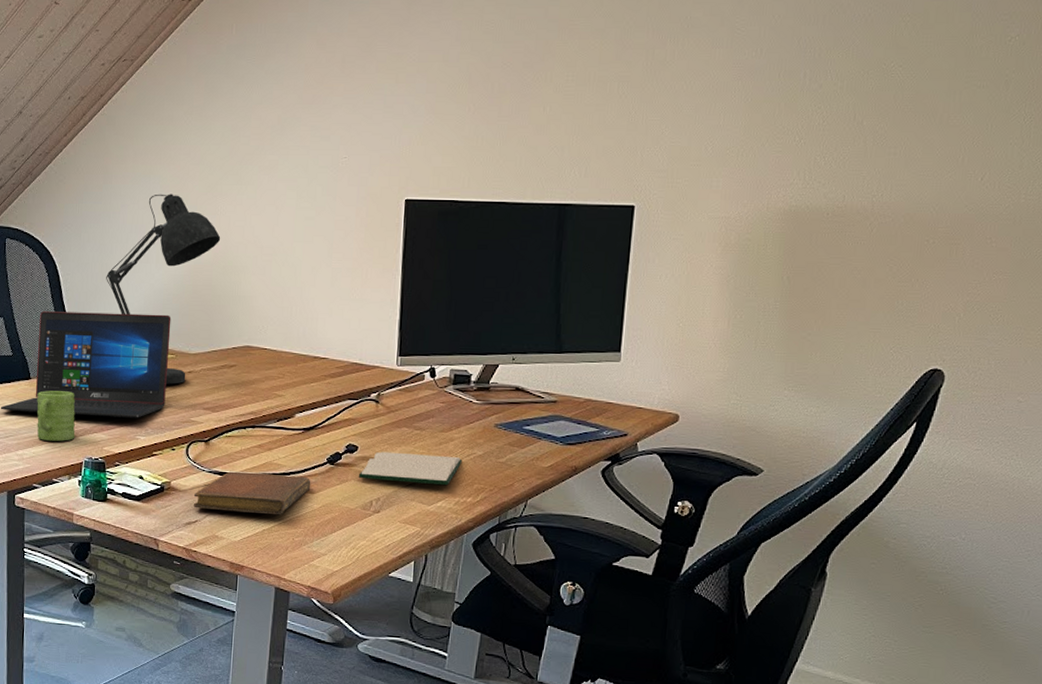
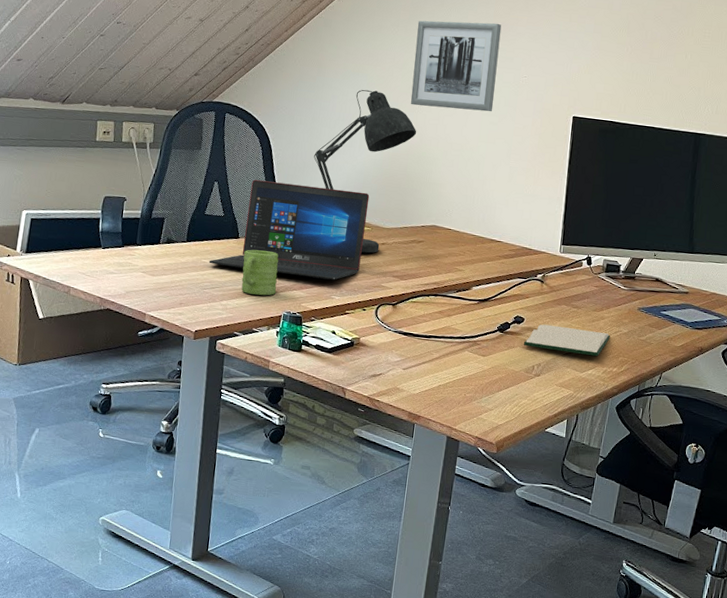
notebook: present [193,471,311,515] -> none [379,332,483,373]
wall art: none [211,96,314,207] -> present [410,20,502,112]

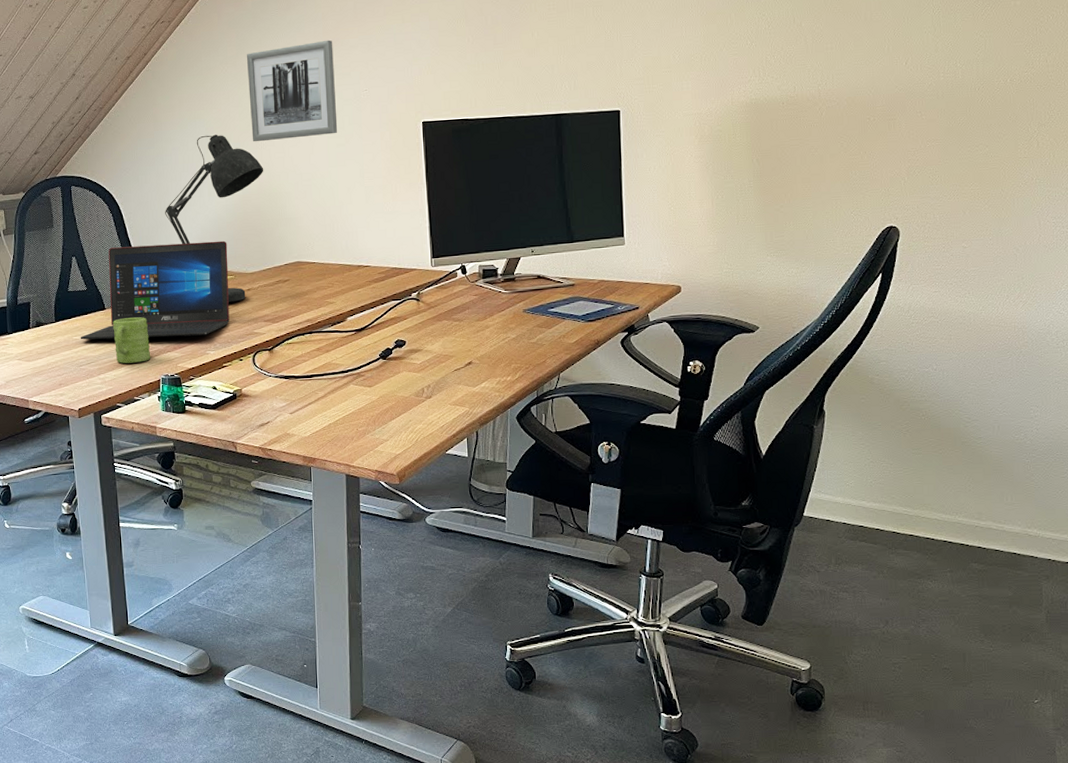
hardback book: present [523,324,611,357] -> none [408,341,499,370]

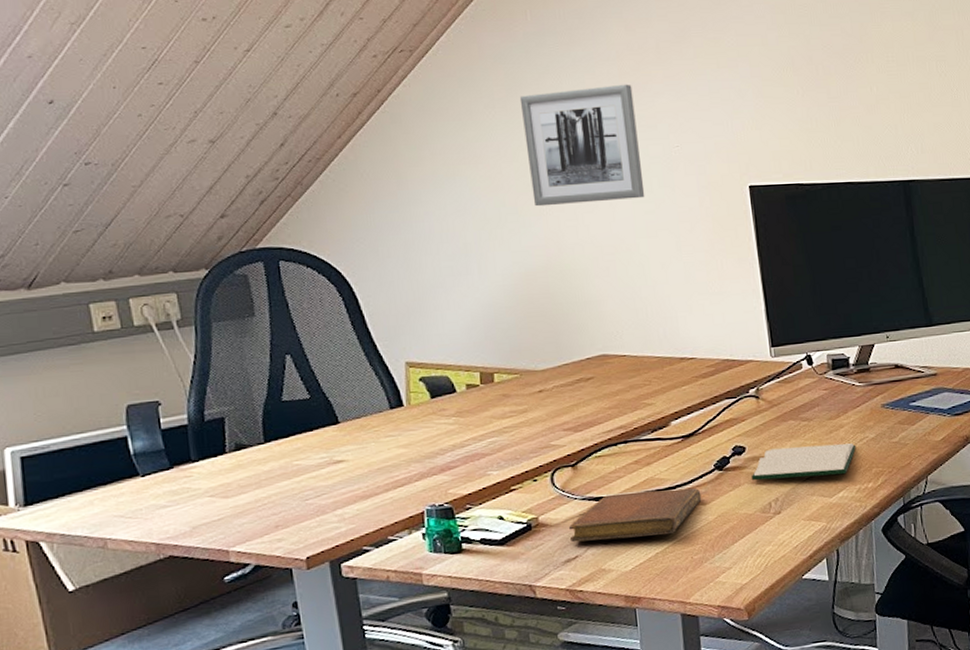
laptop: present [80,240,230,340] -> none [303,330,517,465]
mug: present [113,317,151,364] -> none [351,431,410,494]
desk lamp: present [165,134,264,302] -> none [418,196,552,408]
notebook: none [263,372,368,411] -> present [568,488,702,543]
hardback book: none [408,341,499,370] -> present [751,443,856,481]

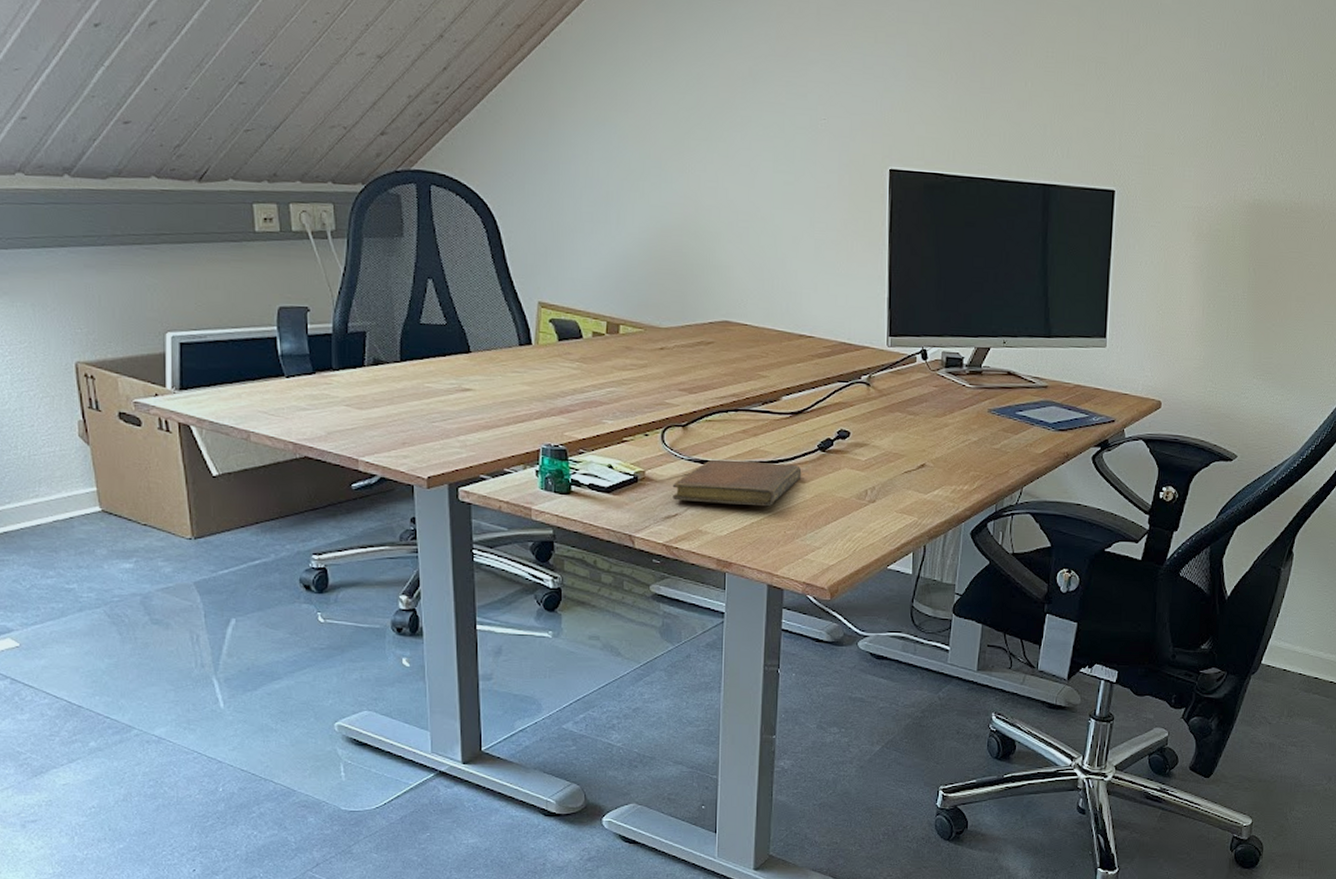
wall art: present [519,84,645,207] -> none [676,47,788,168]
hardback book: present [751,443,856,481] -> none [851,437,958,473]

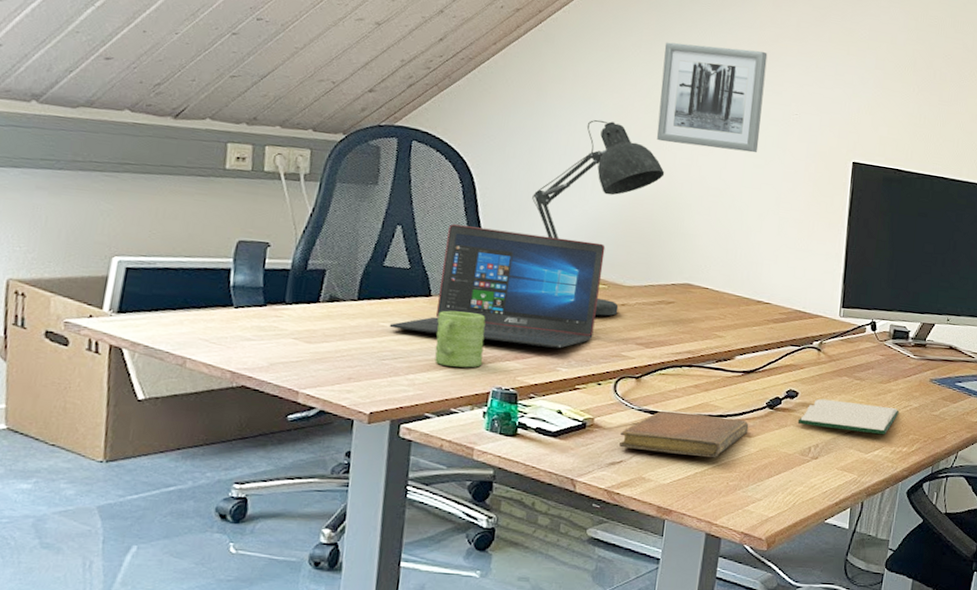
laptop: none [434,273,638,400] -> present [389,224,606,348]
mug: none [480,366,529,426] -> present [434,310,486,368]
desk lamp: none [558,144,691,362] -> present [532,119,665,316]
wall art: none [676,47,788,168] -> present [656,42,768,153]
hardback book: none [851,437,958,473] -> present [797,398,900,435]

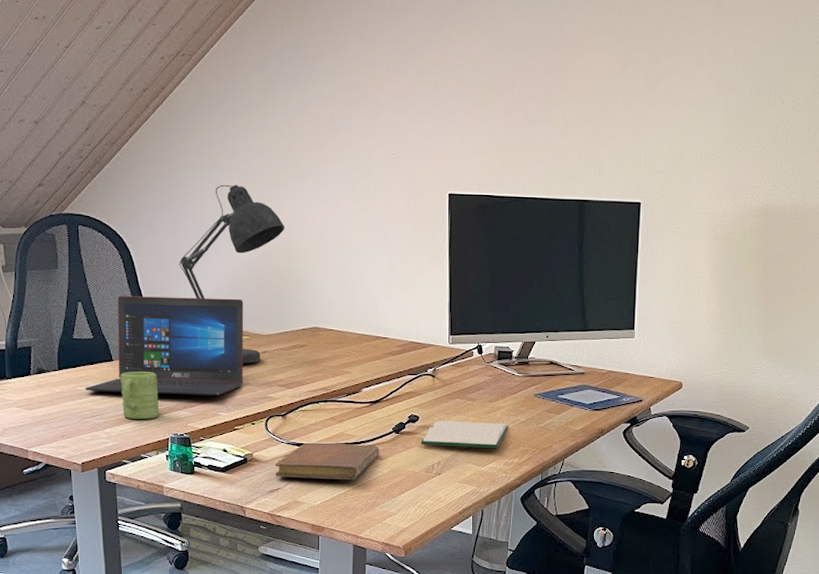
wall art: present [656,42,768,153] -> none [271,95,363,198]

